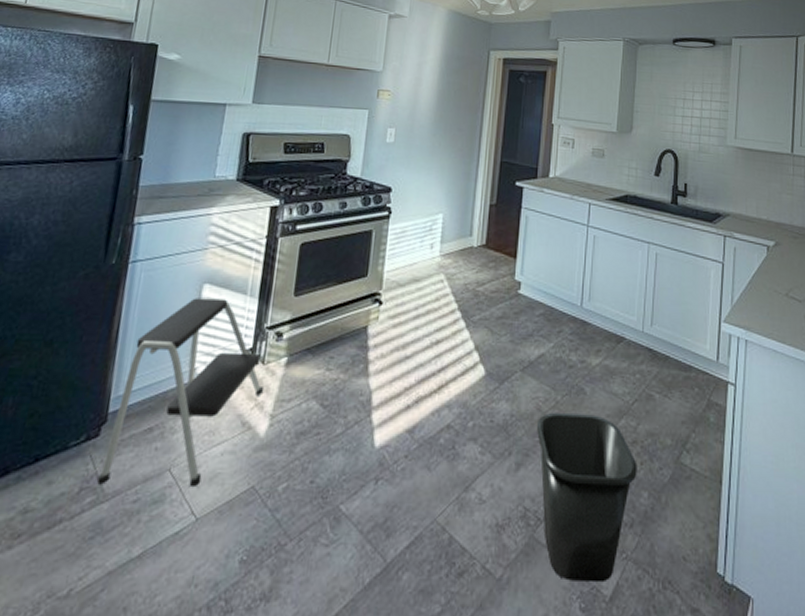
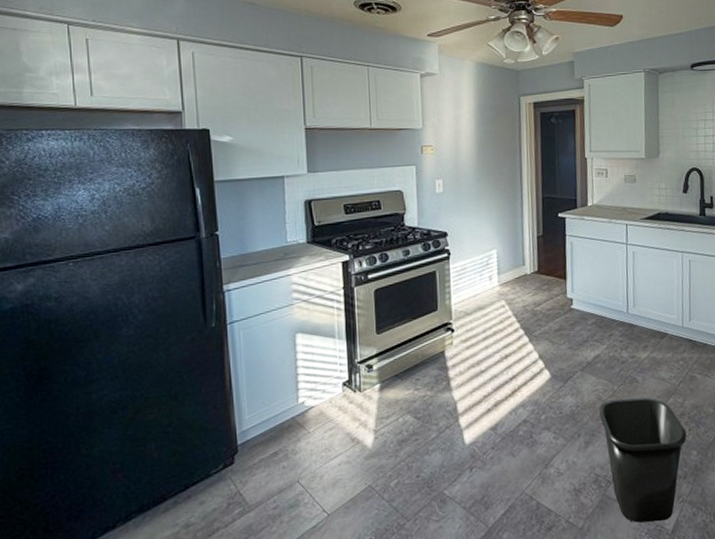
step stool: present [97,298,265,488] -> none [241,344,365,499]

